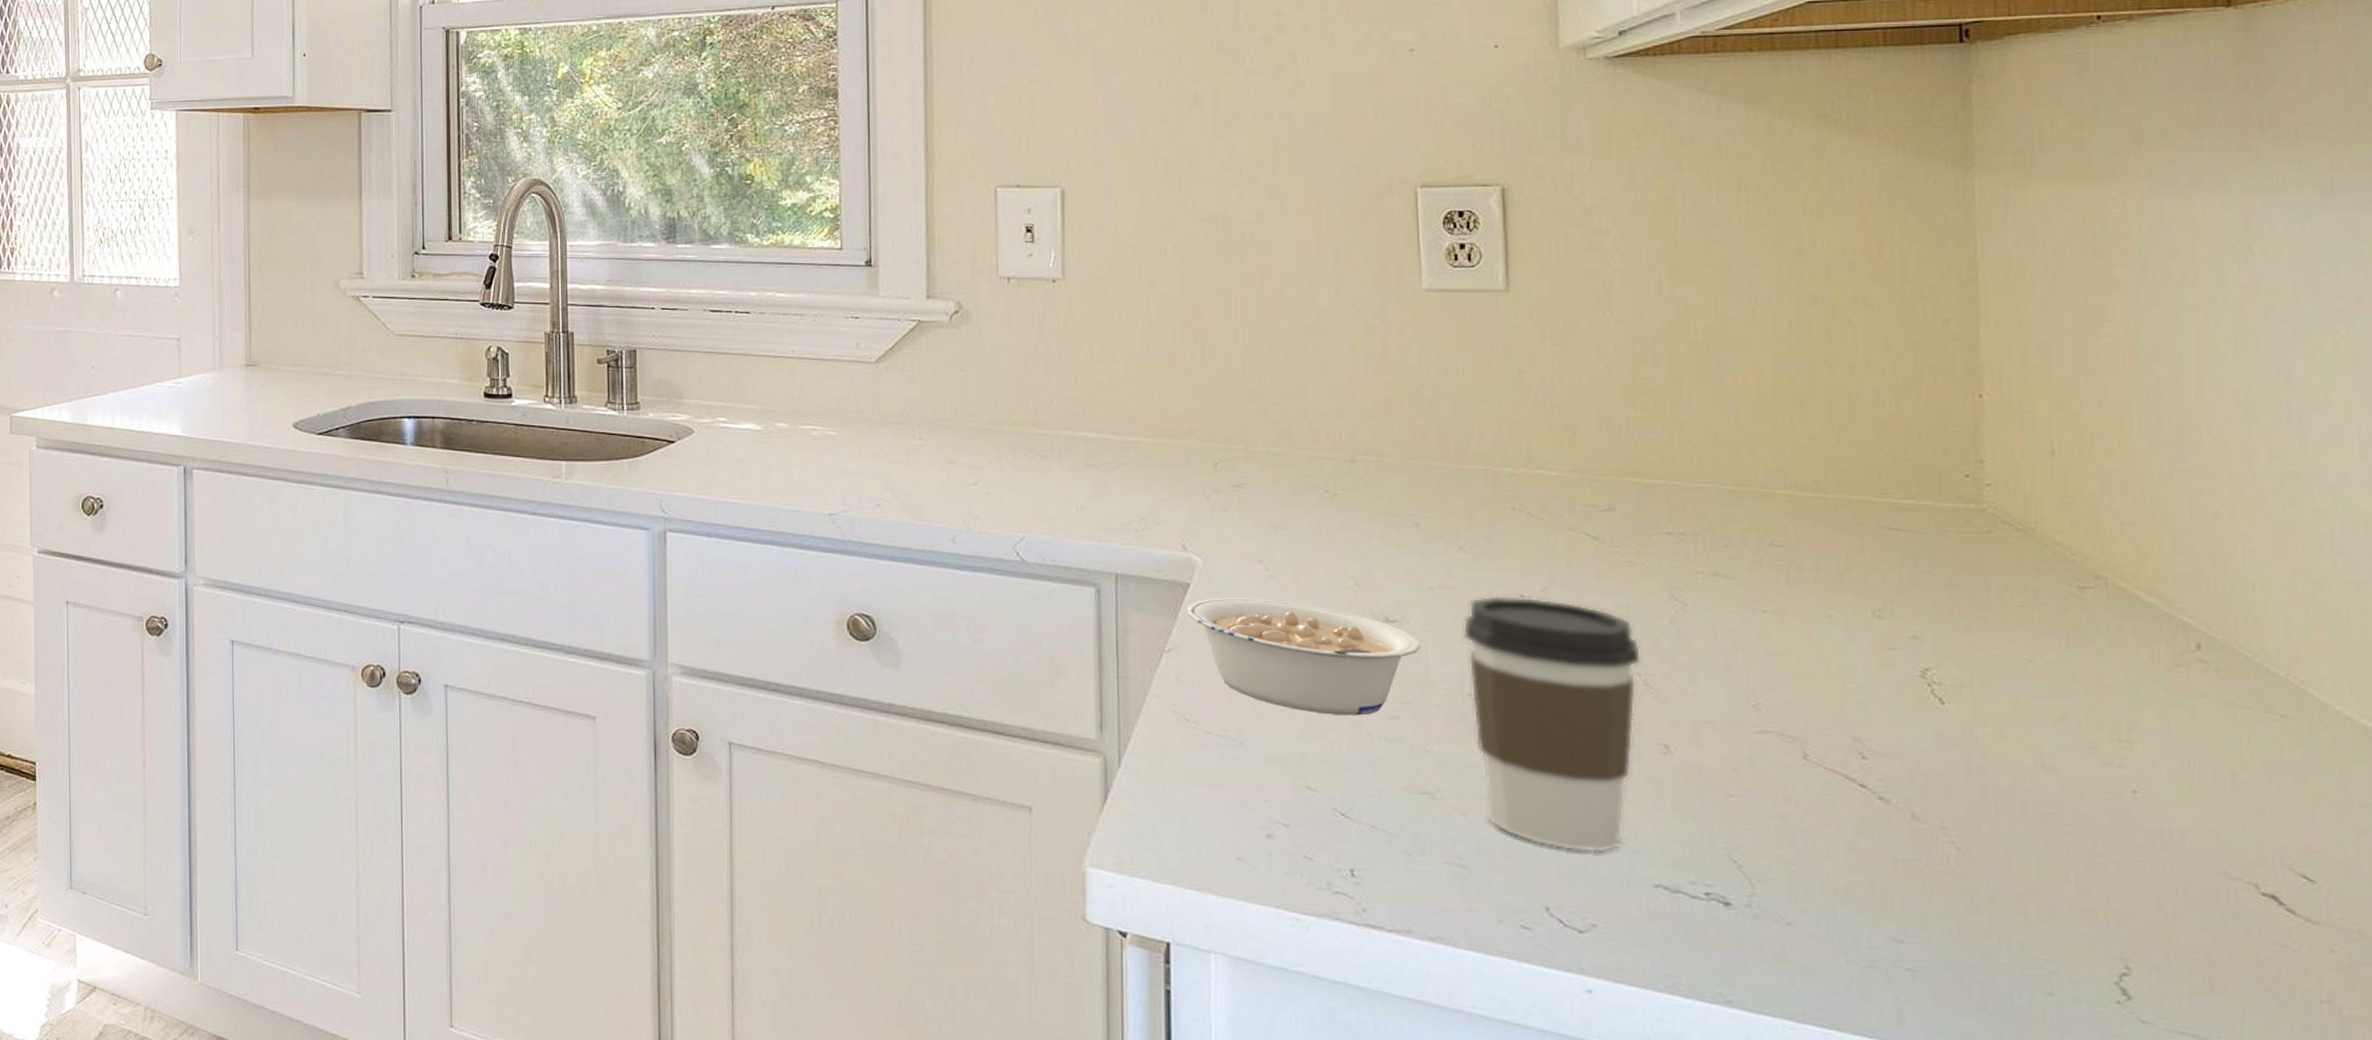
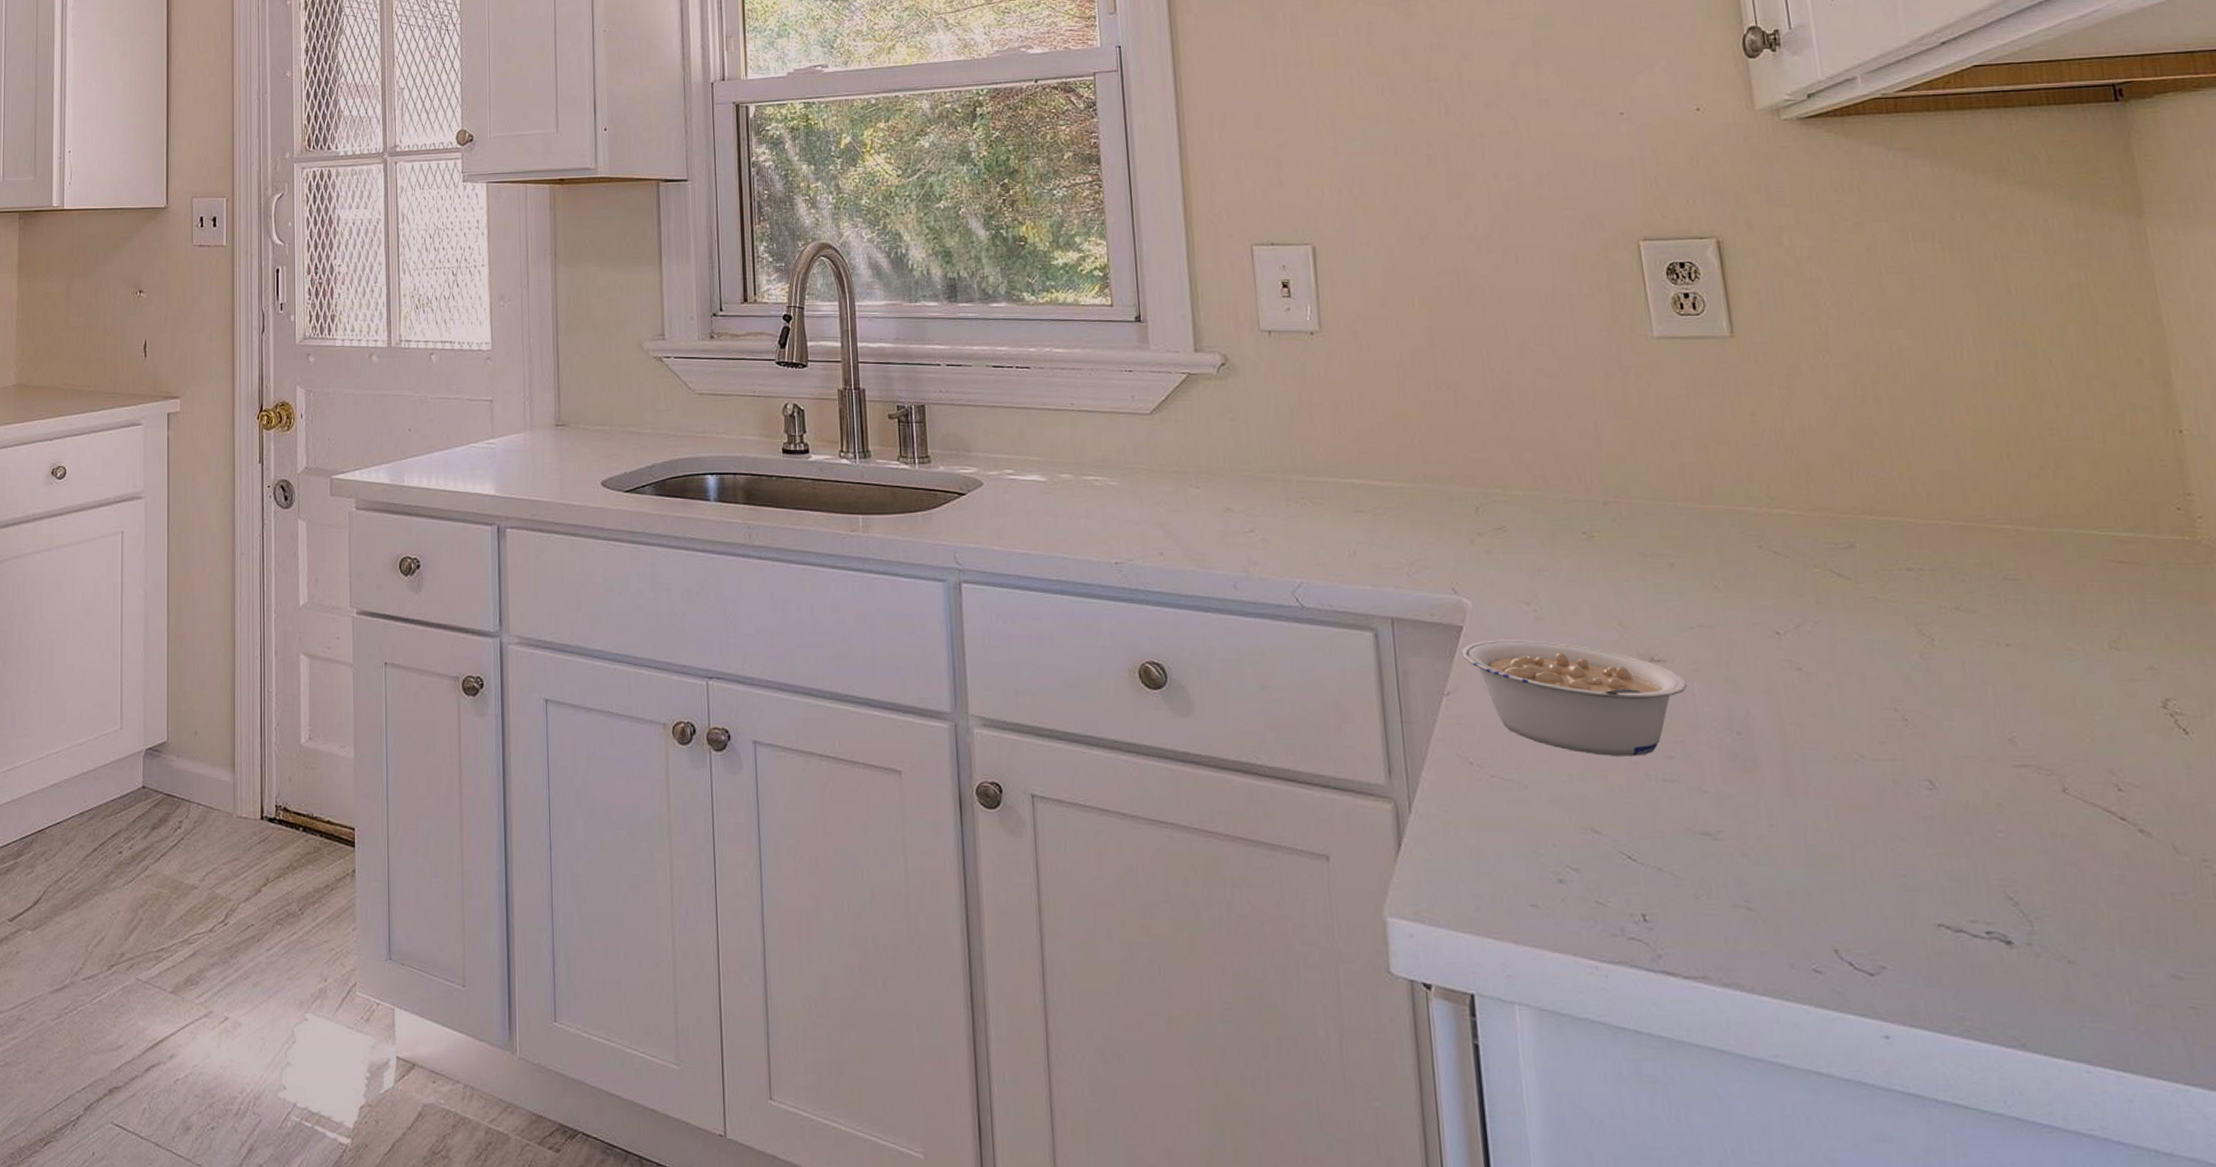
coffee cup: present [1462,596,1642,853] -> none [1724,634,1901,892]

